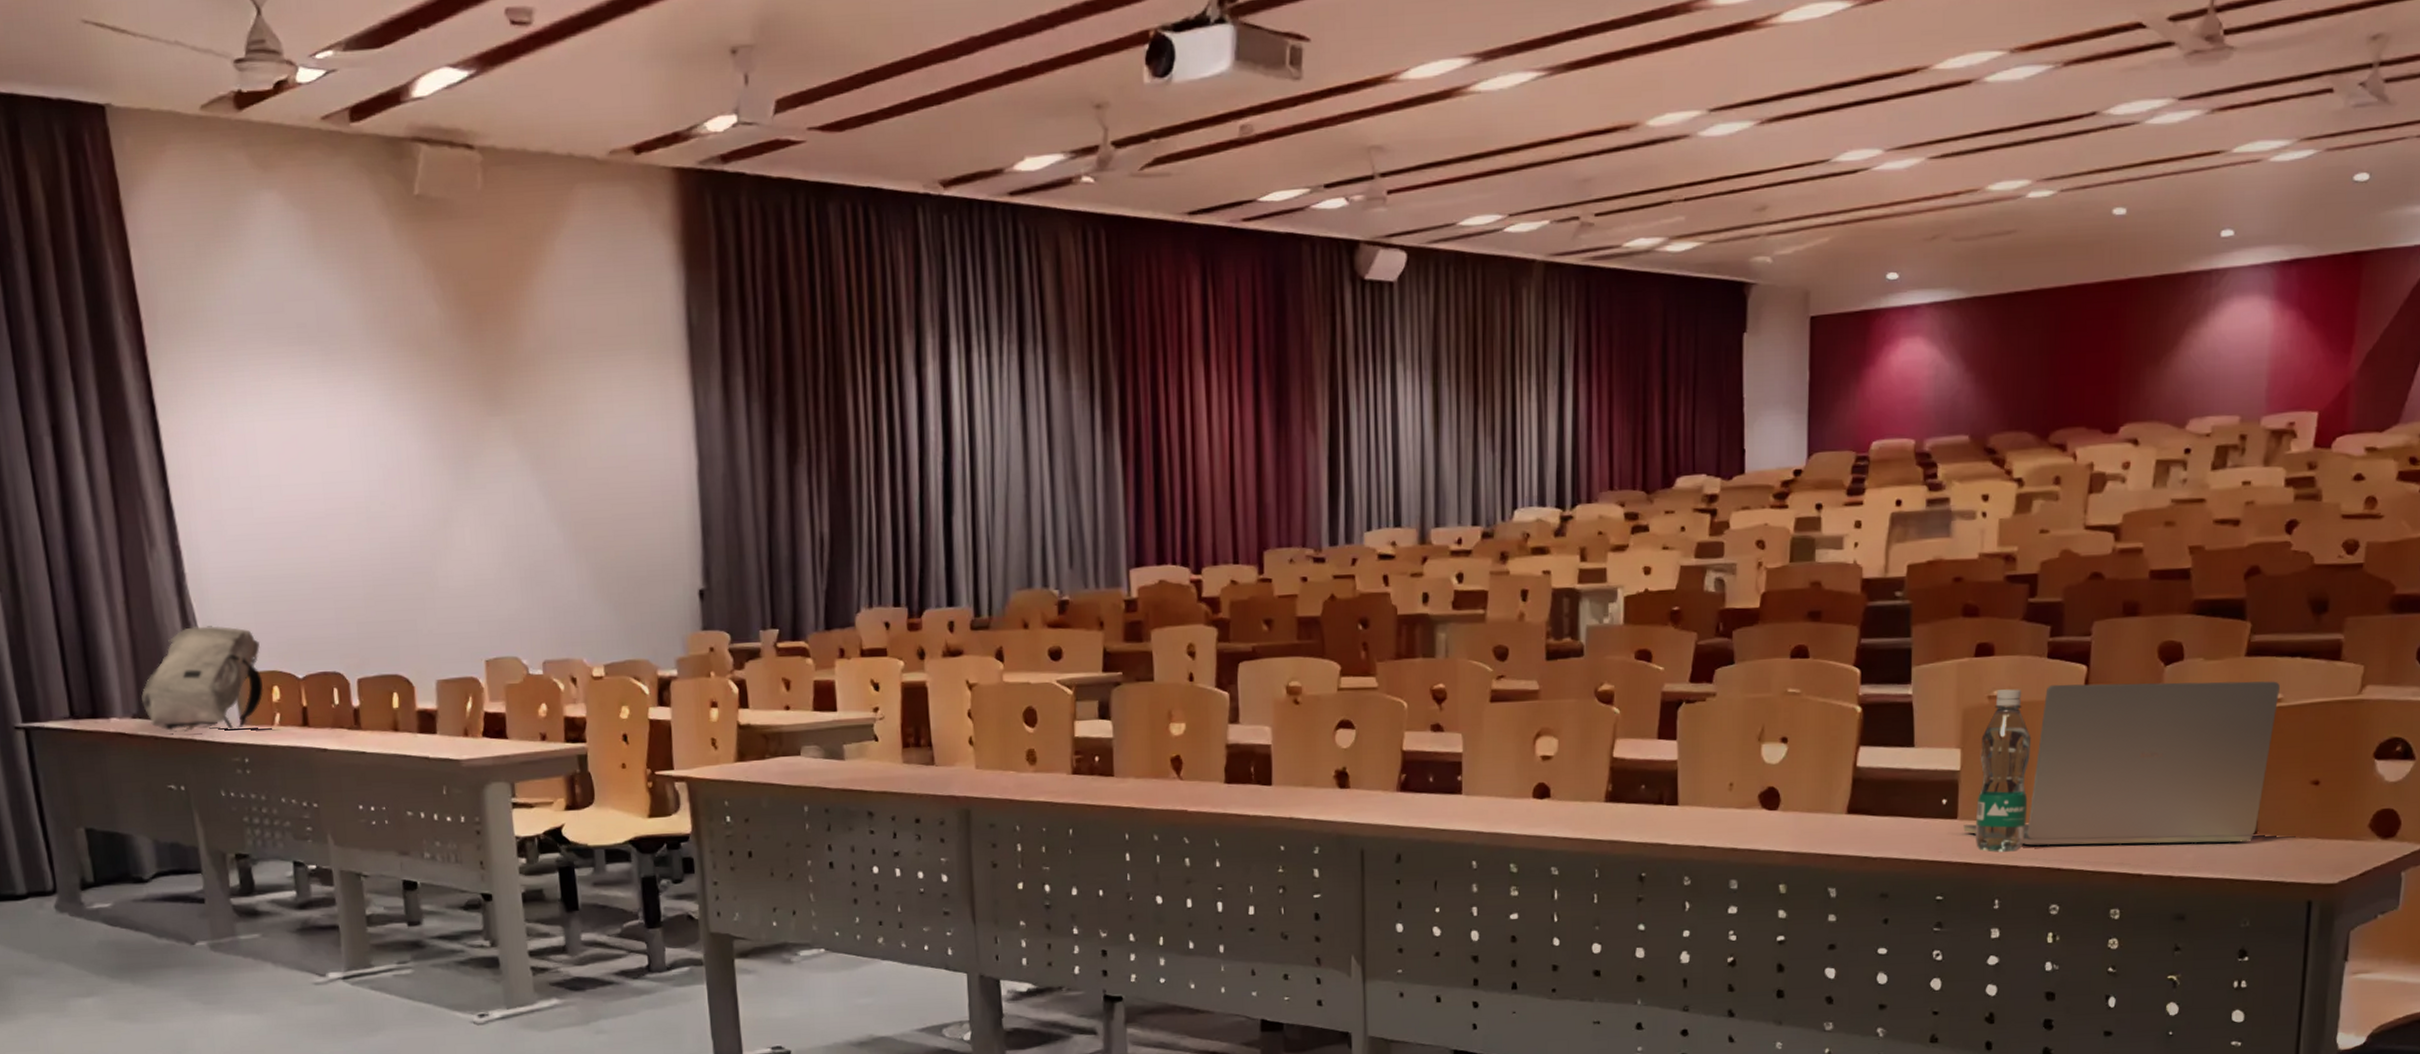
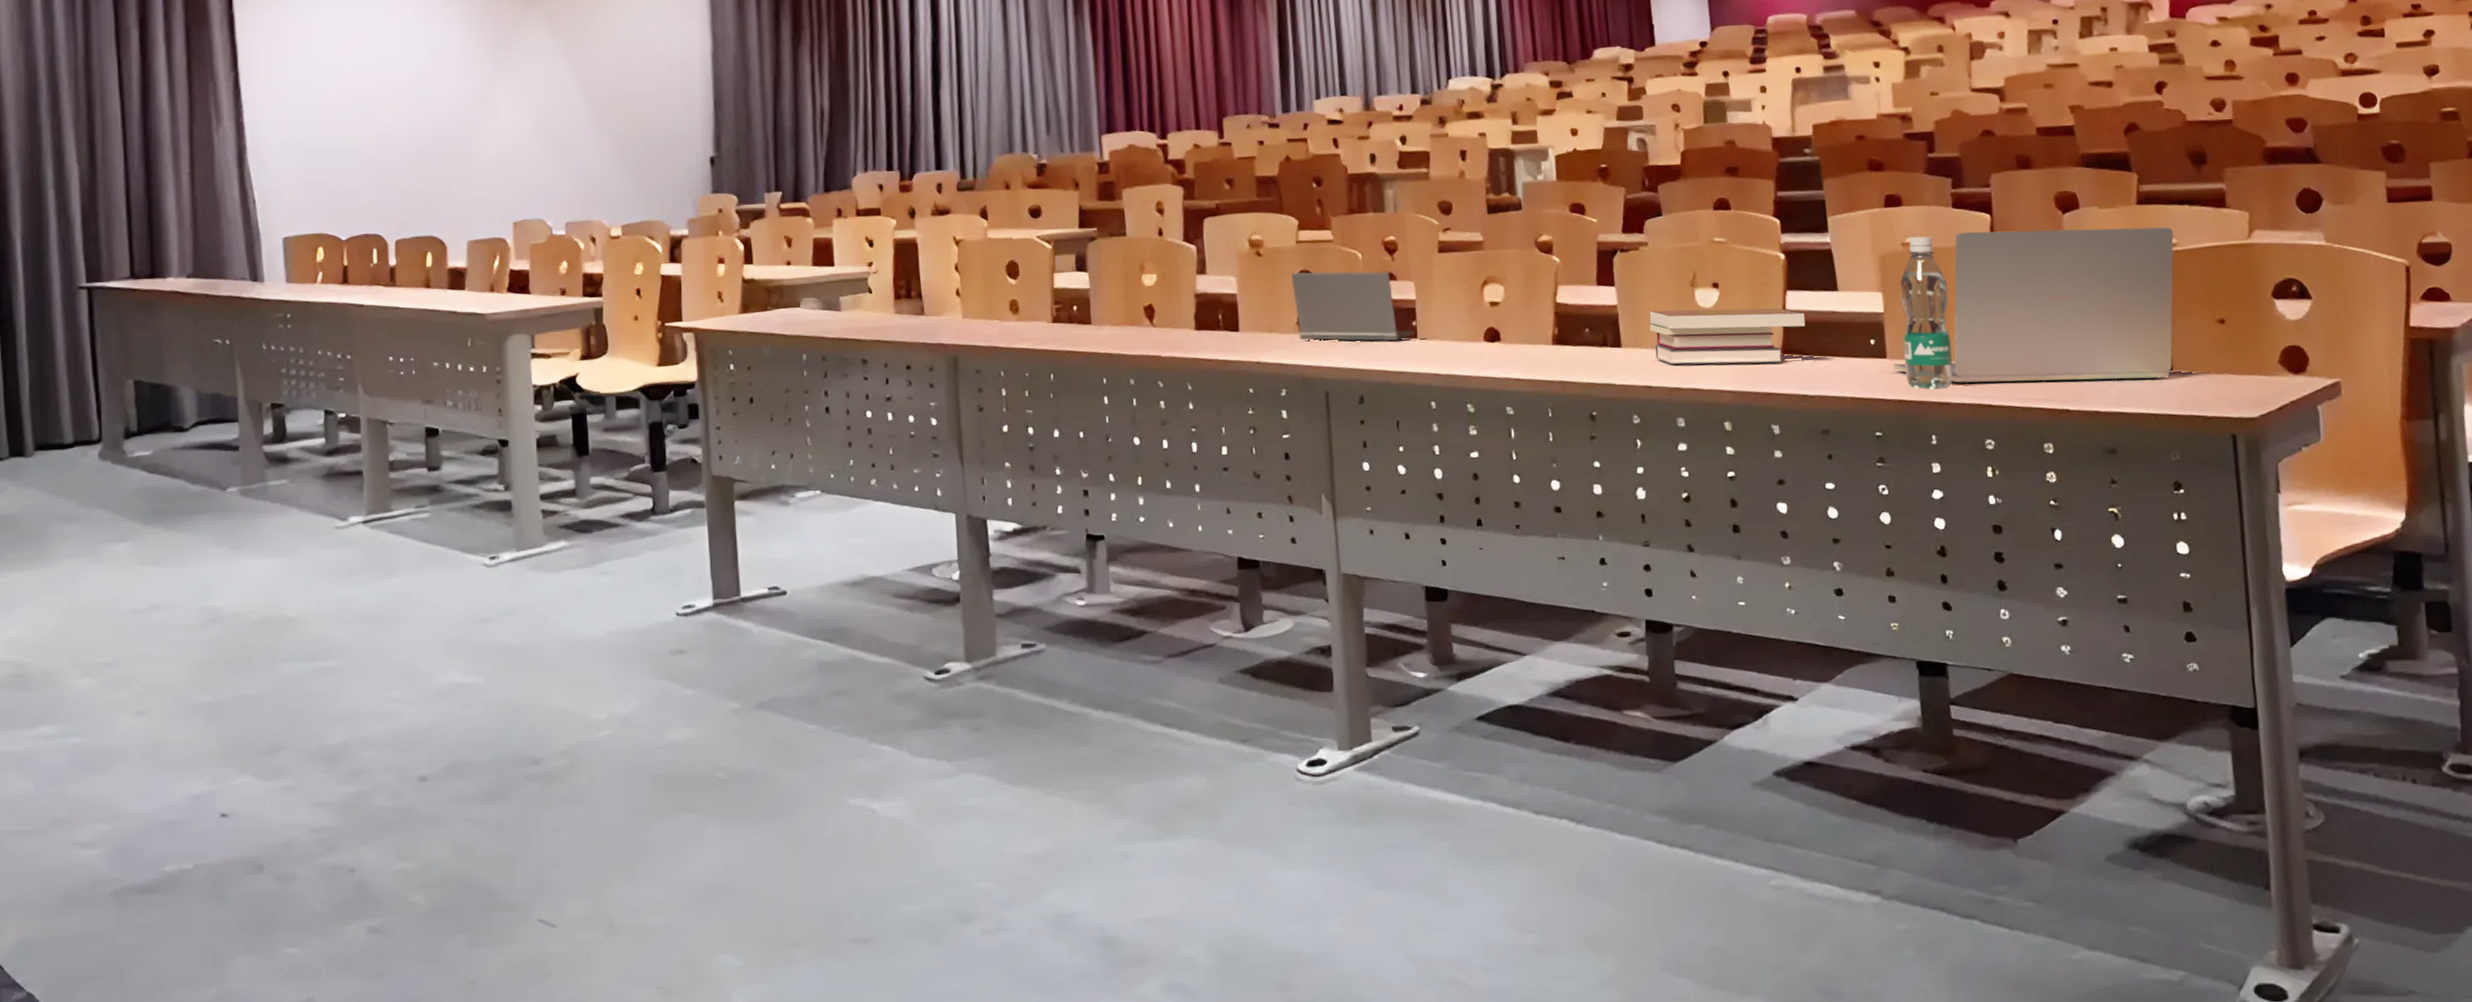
backpack: present [141,625,264,732] -> none [197,193,310,290]
laptop computer: none [1331,722,1460,797] -> present [1292,271,1415,342]
books: none [1710,764,1876,825] -> present [1649,308,1806,366]

